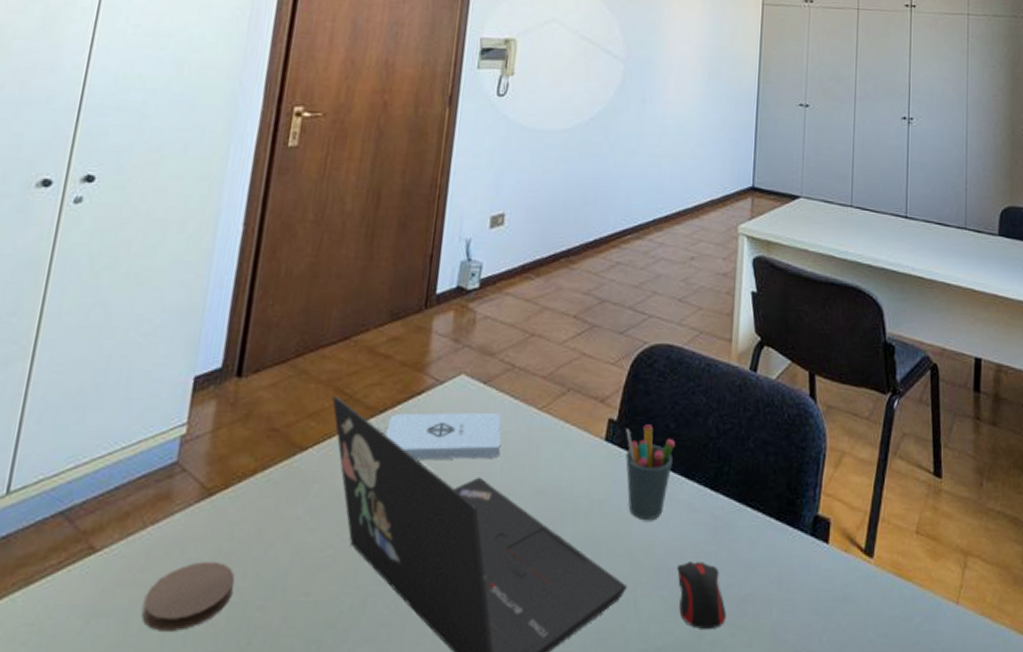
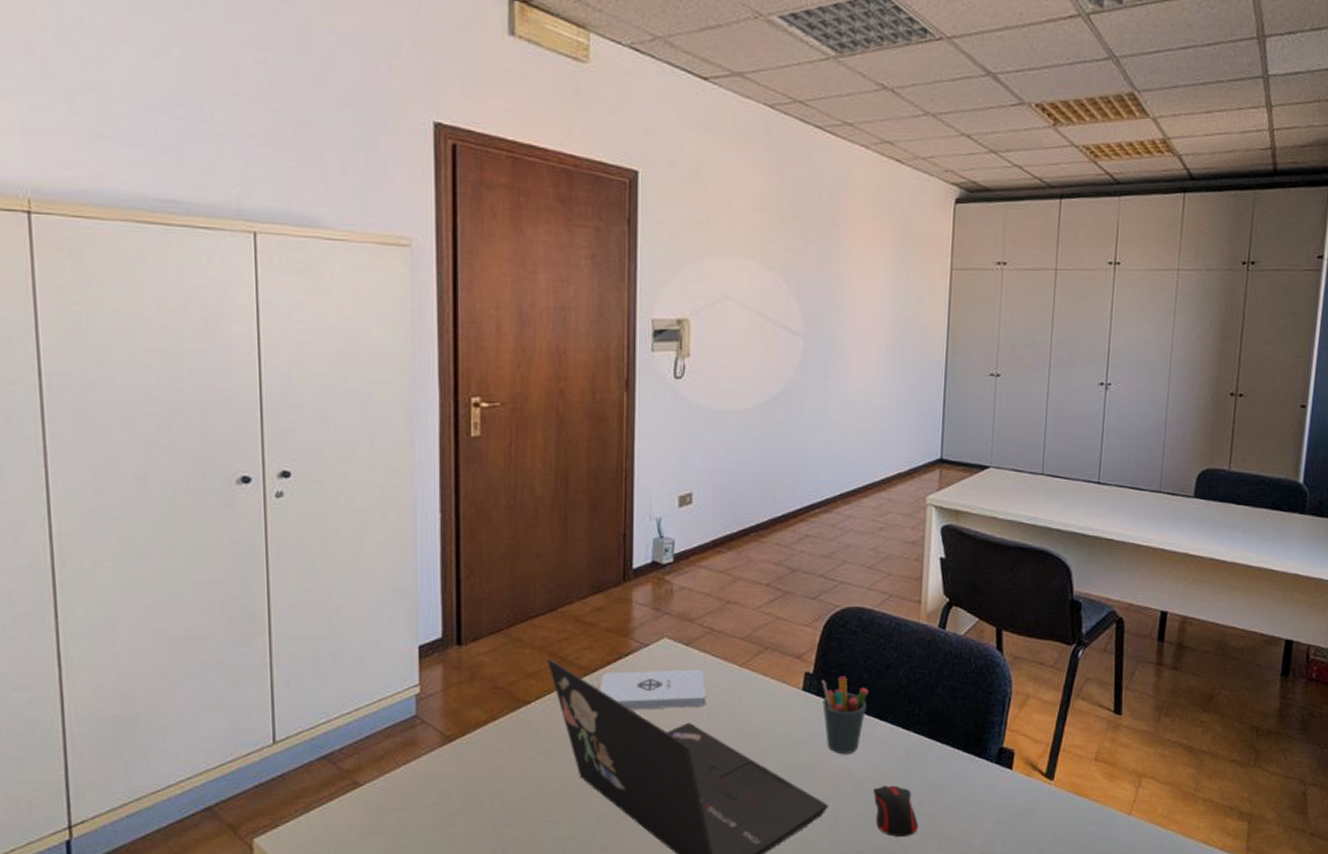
coaster: present [142,561,235,631] -> none [409,791,484,844]

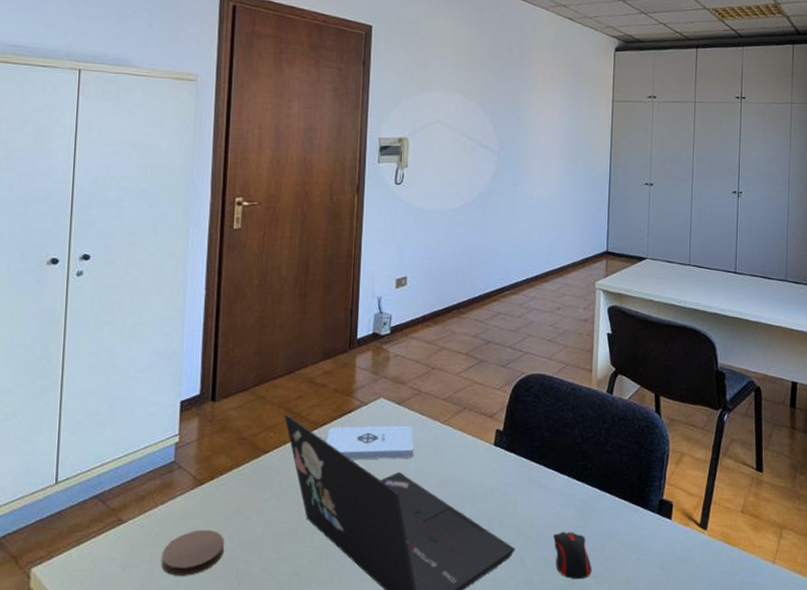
coaster: none [409,791,484,844] -> present [161,529,225,576]
pen holder: present [822,676,868,755] -> none [510,433,549,503]

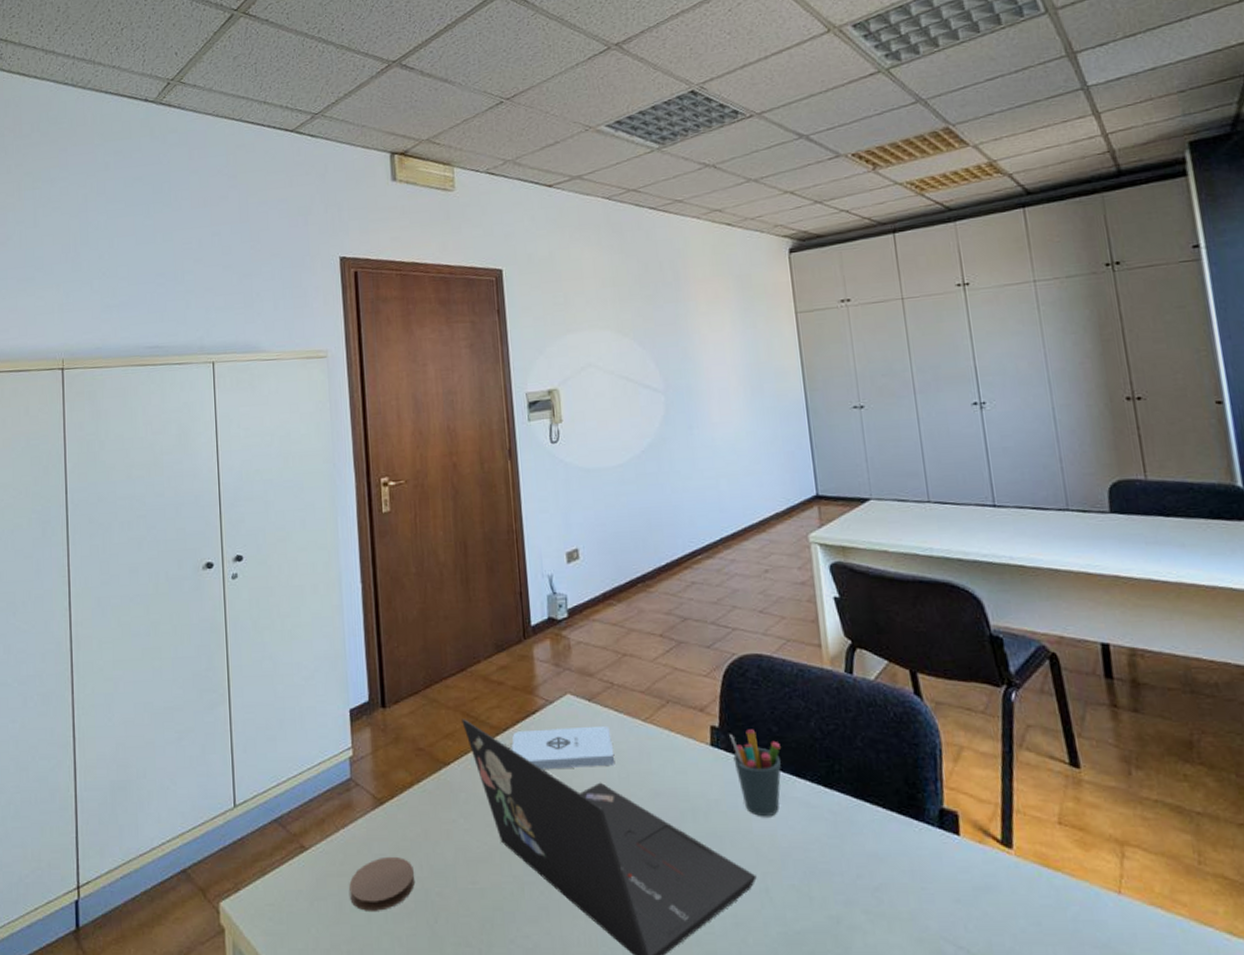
pen holder: none [510,433,549,503] -> present [729,729,781,817]
computer mouse: present [553,532,592,580] -> none [803,853,862,916]

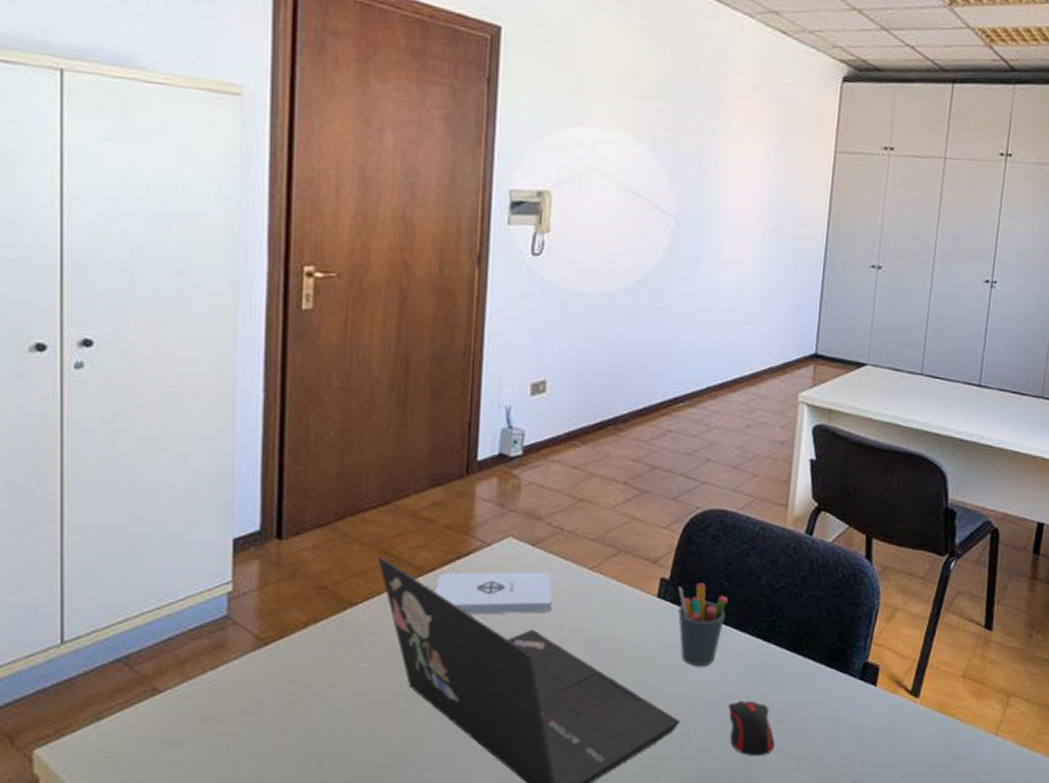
coaster: present [349,856,416,911] -> none [214,700,300,757]
computer mouse: none [803,853,862,916] -> present [728,701,775,757]

